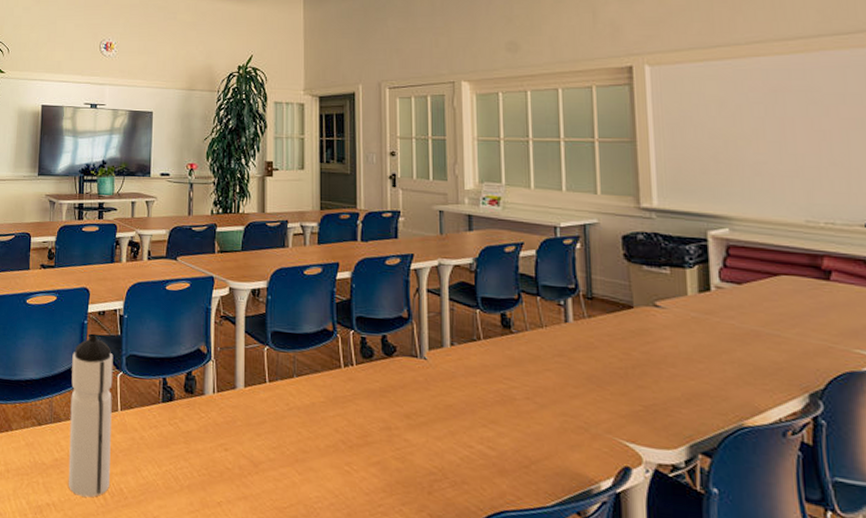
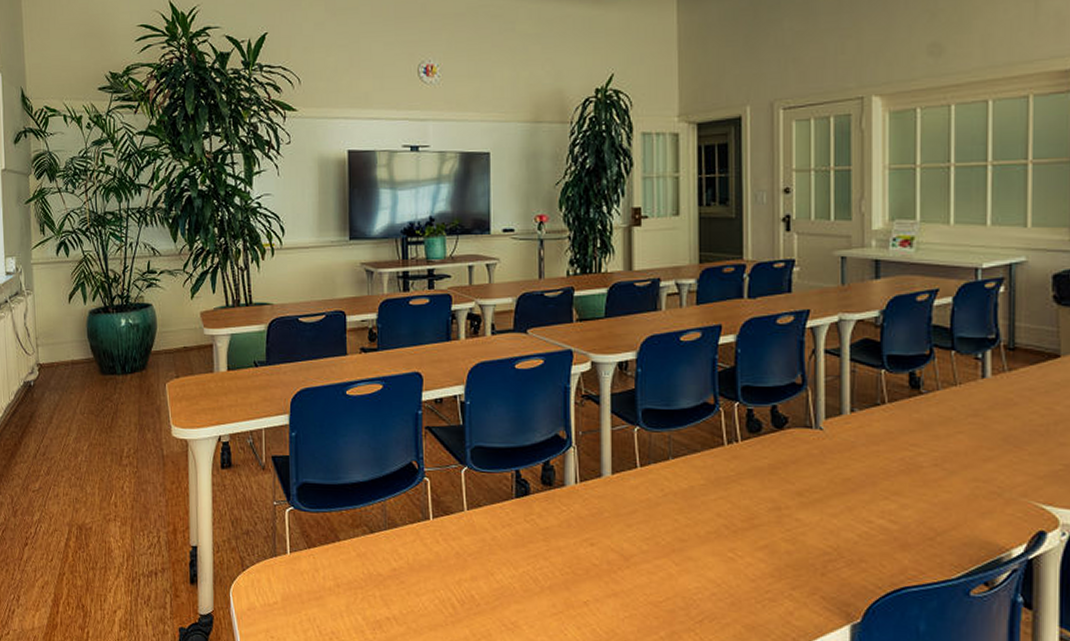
water bottle: present [68,333,113,498] -> none [406,425,458,608]

